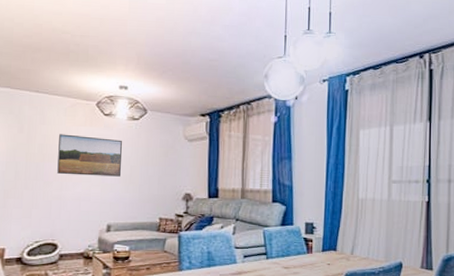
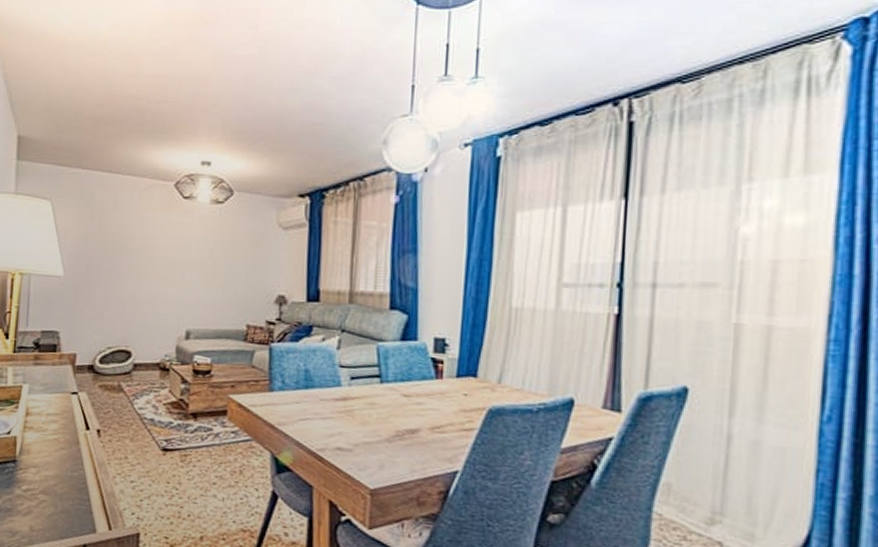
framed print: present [57,134,122,177] -> none [131,221,204,273]

